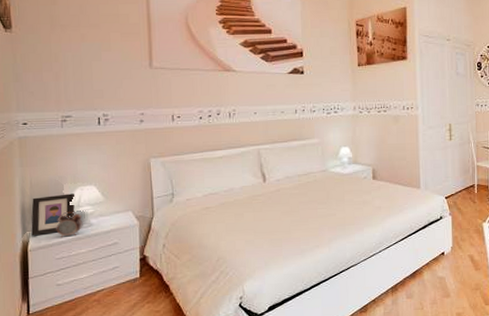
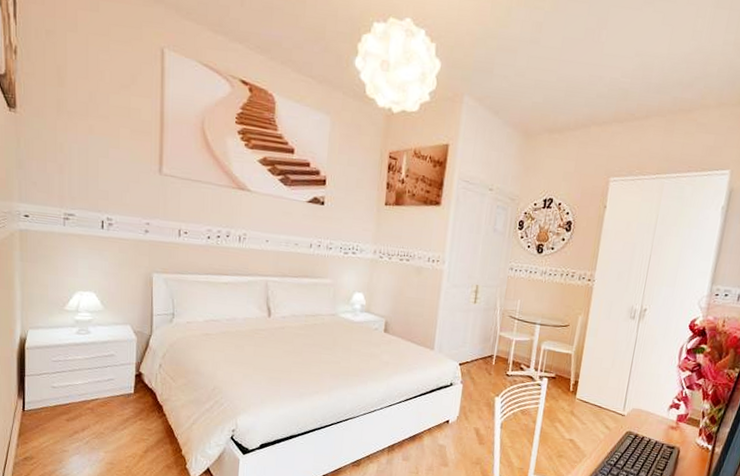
picture frame: present [31,193,76,236] -> none [29,295,74,335]
alarm clock: present [56,211,83,238] -> none [54,315,81,342]

